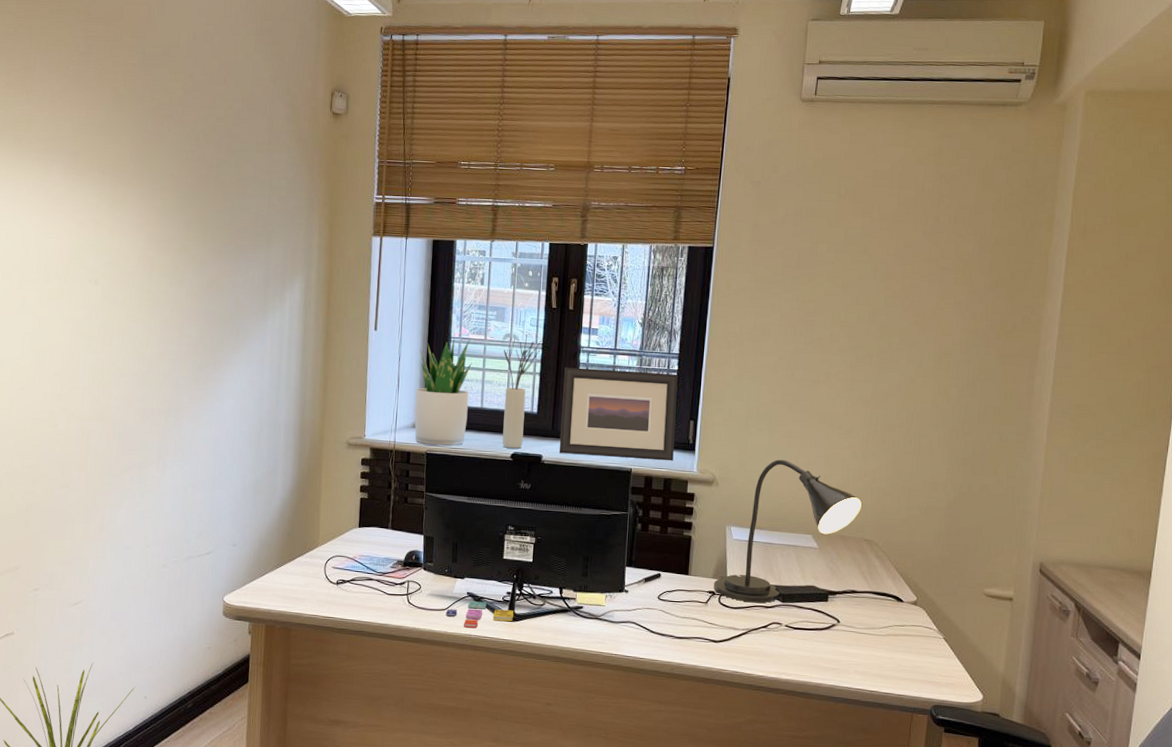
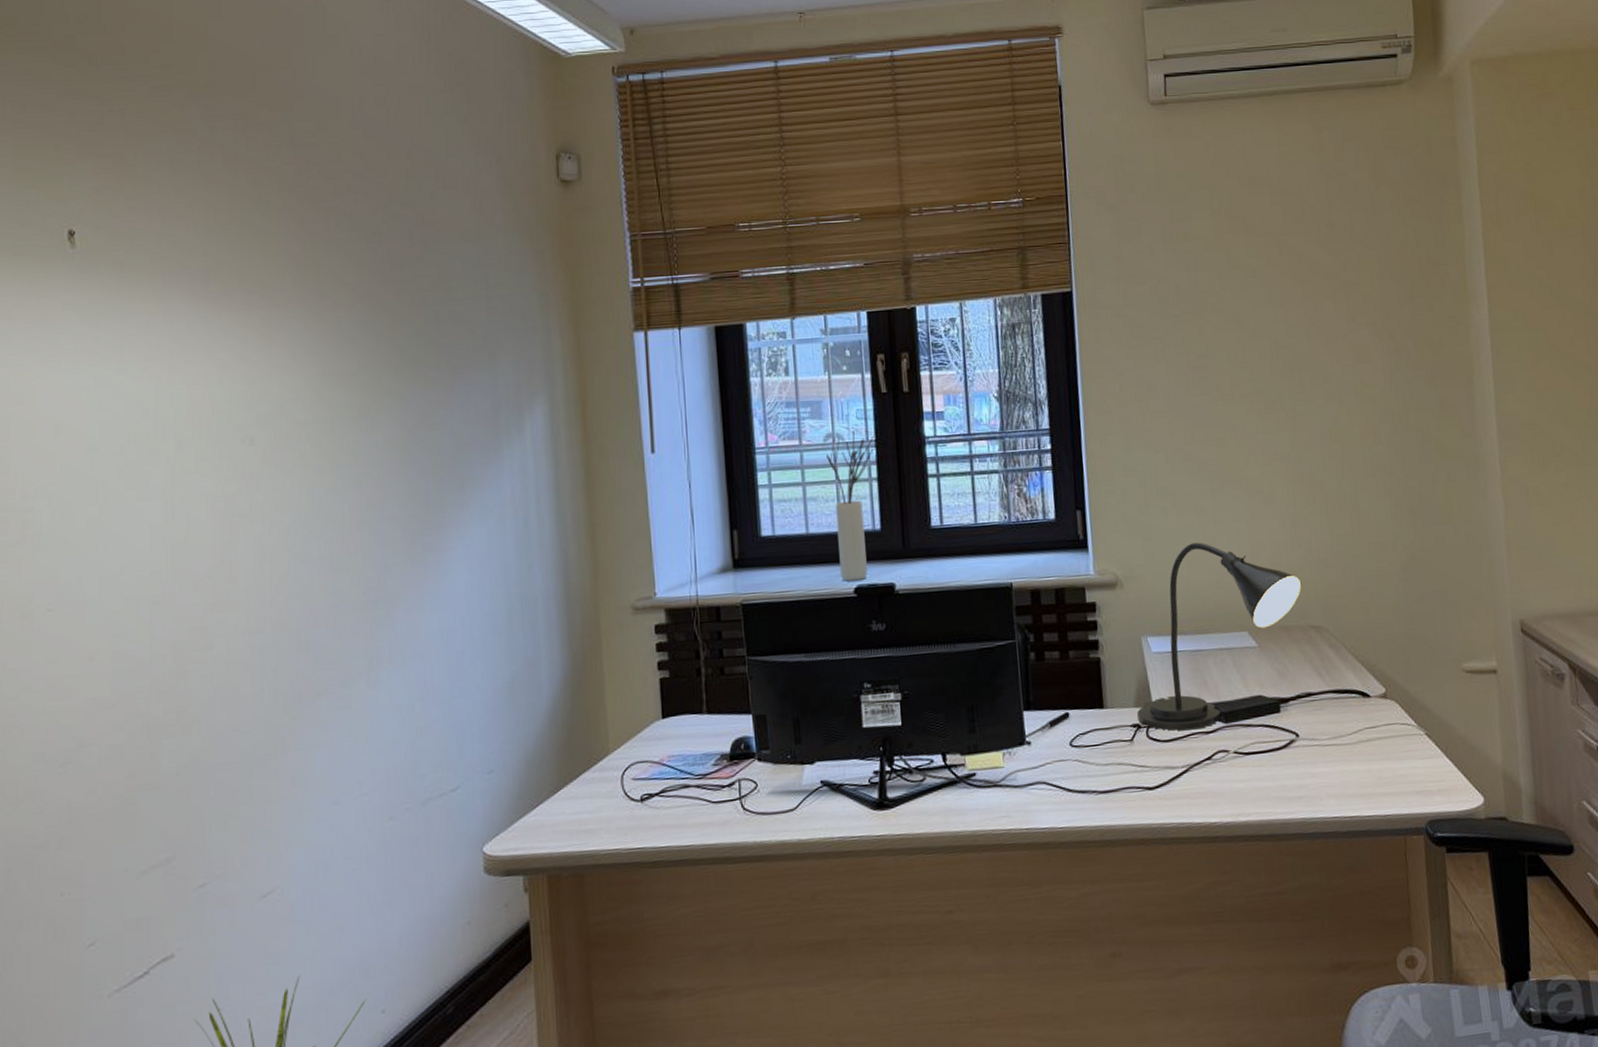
planter: present [414,338,472,446] -> none [715,448,791,593]
books: present [445,601,514,628] -> none [795,789,887,830]
picture frame: present [559,367,678,461] -> none [908,455,1063,578]

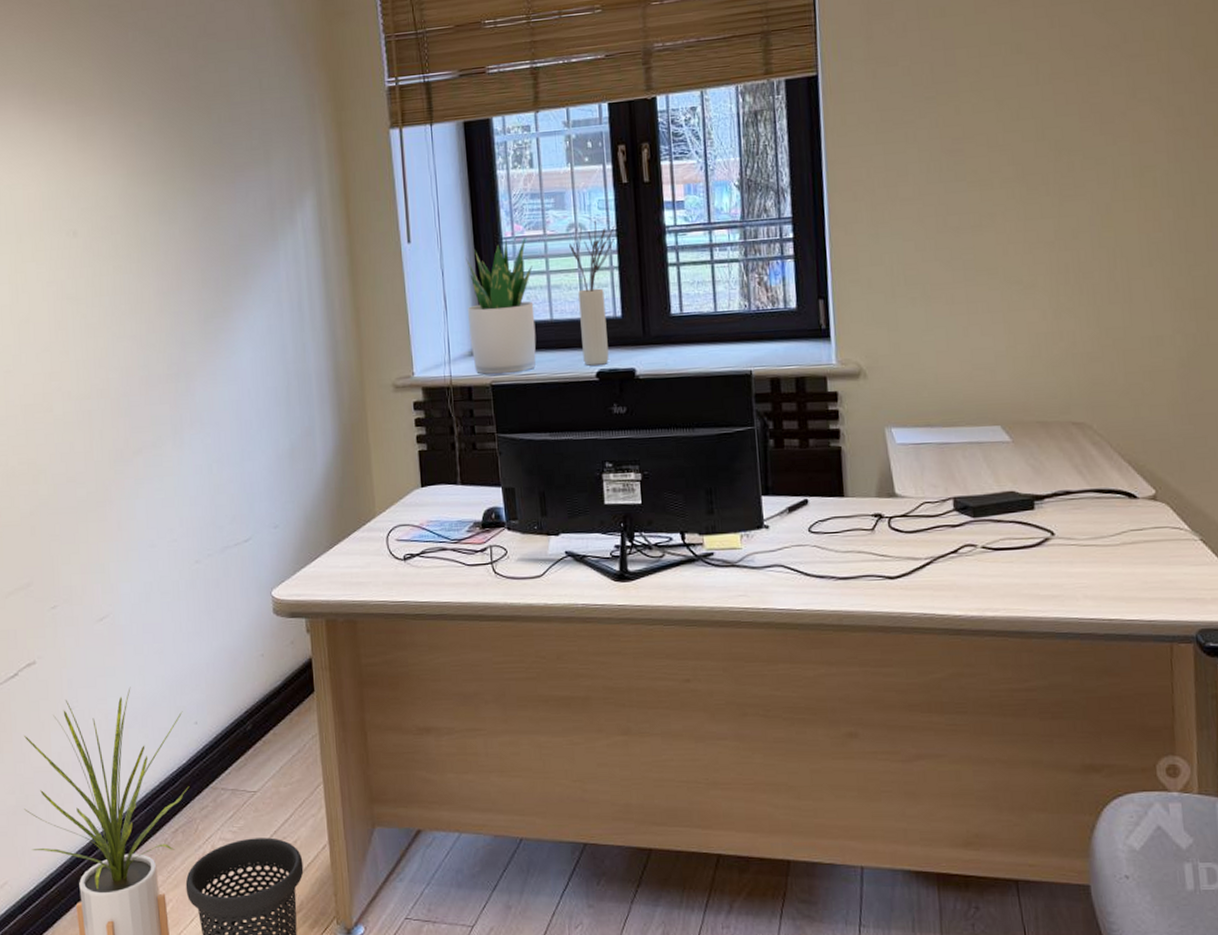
planter: none [715,448,791,593] -> present [466,238,536,375]
desk lamp: present [1137,542,1302,731] -> none [879,333,1063,523]

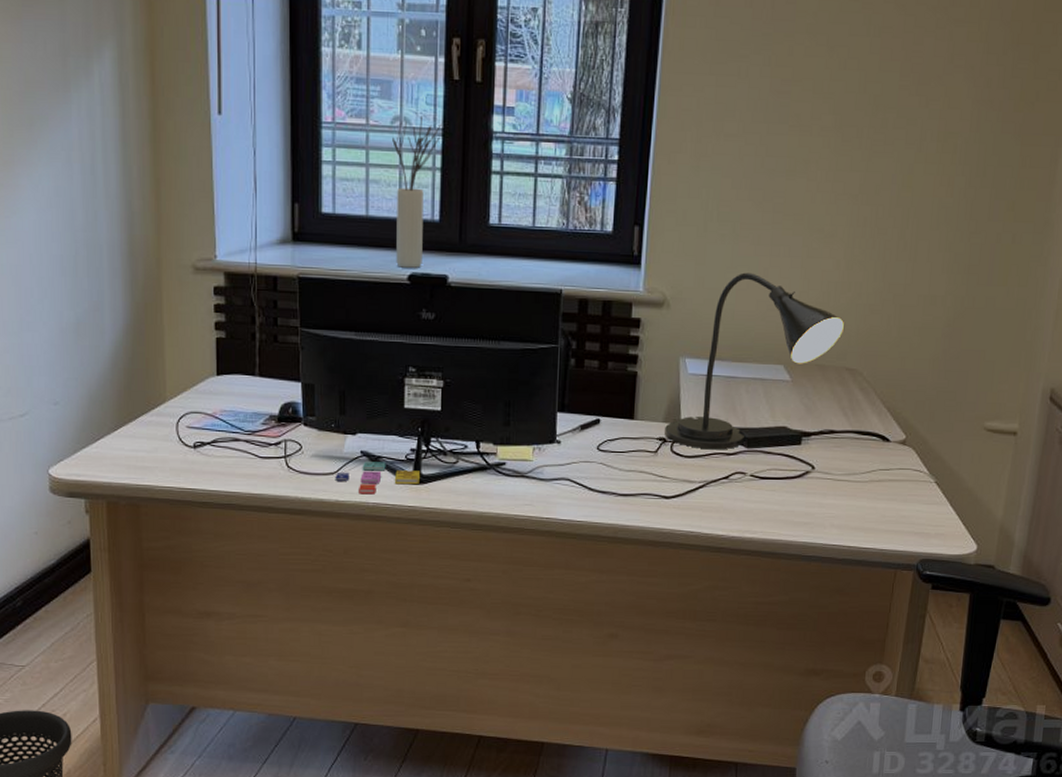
planter: present [466,238,536,375] -> none [279,123,351,268]
books: none [542,561,628,596] -> present [335,462,421,494]
desk lamp: none [879,333,1063,523] -> present [665,272,845,450]

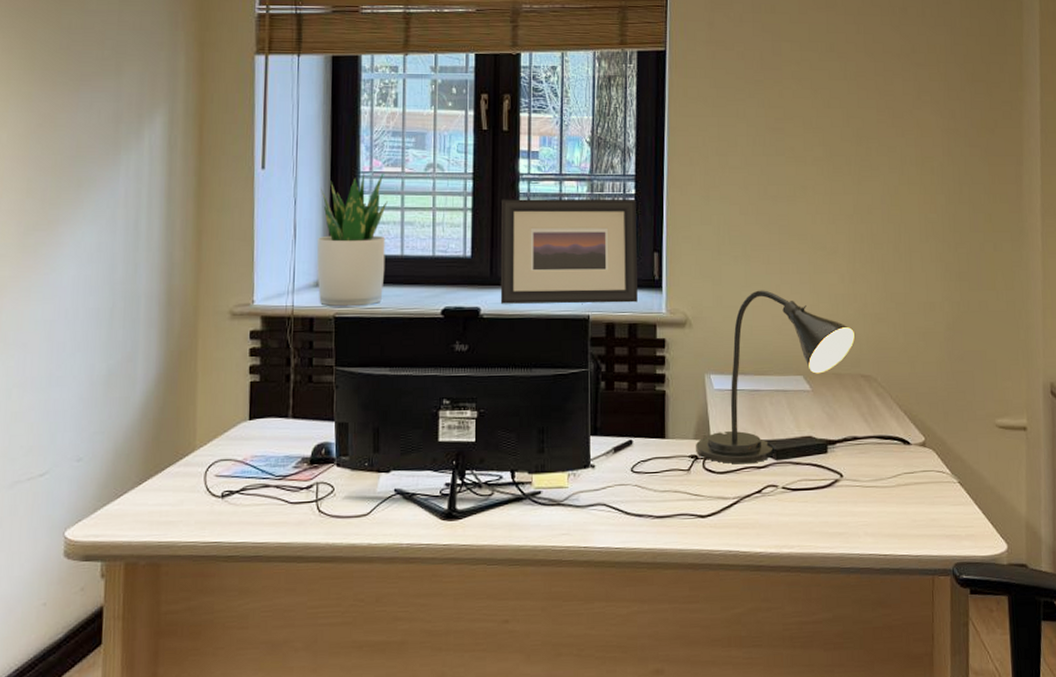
planter: none [279,123,351,268] -> present [317,173,388,307]
books: present [335,462,421,494] -> none [367,499,456,536]
vase: present [392,116,442,268] -> none [426,162,472,303]
picture frame: none [469,159,619,279] -> present [500,199,638,304]

